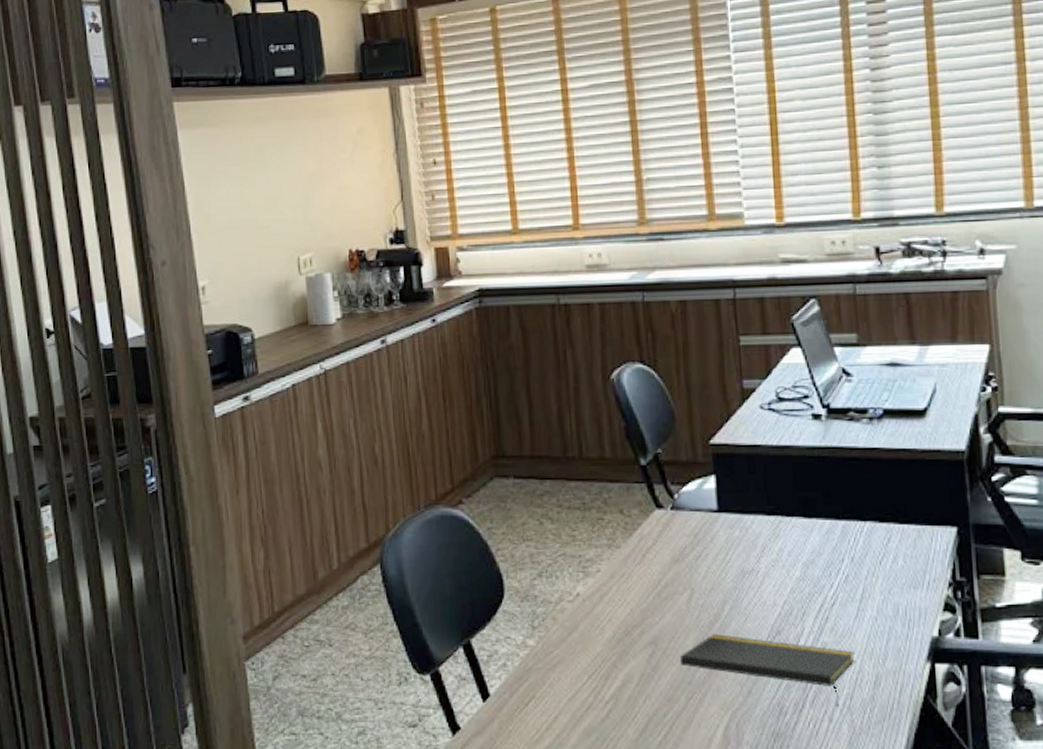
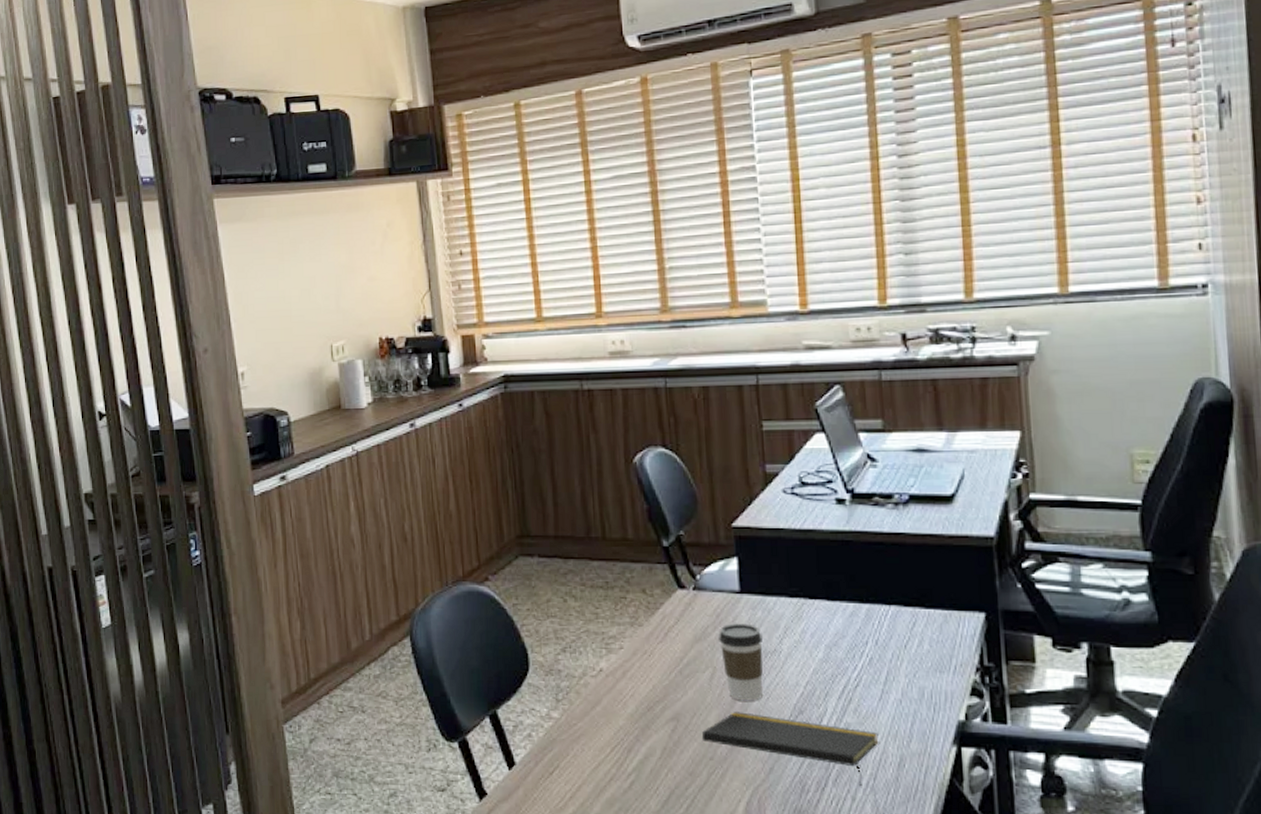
coffee cup: none [697,543,742,623] -> present [719,623,764,701]

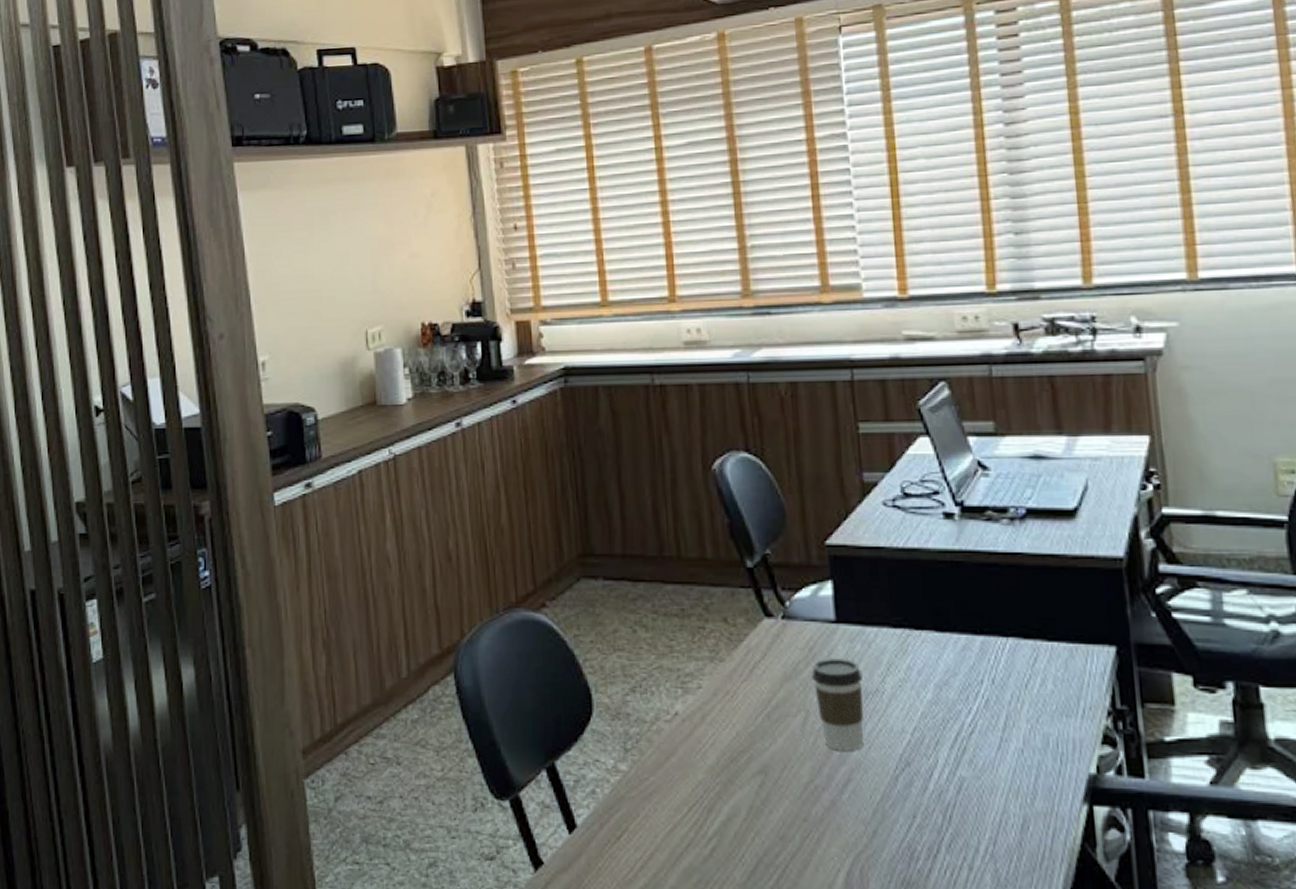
notepad: present [701,712,879,786] -> none [793,764,998,852]

